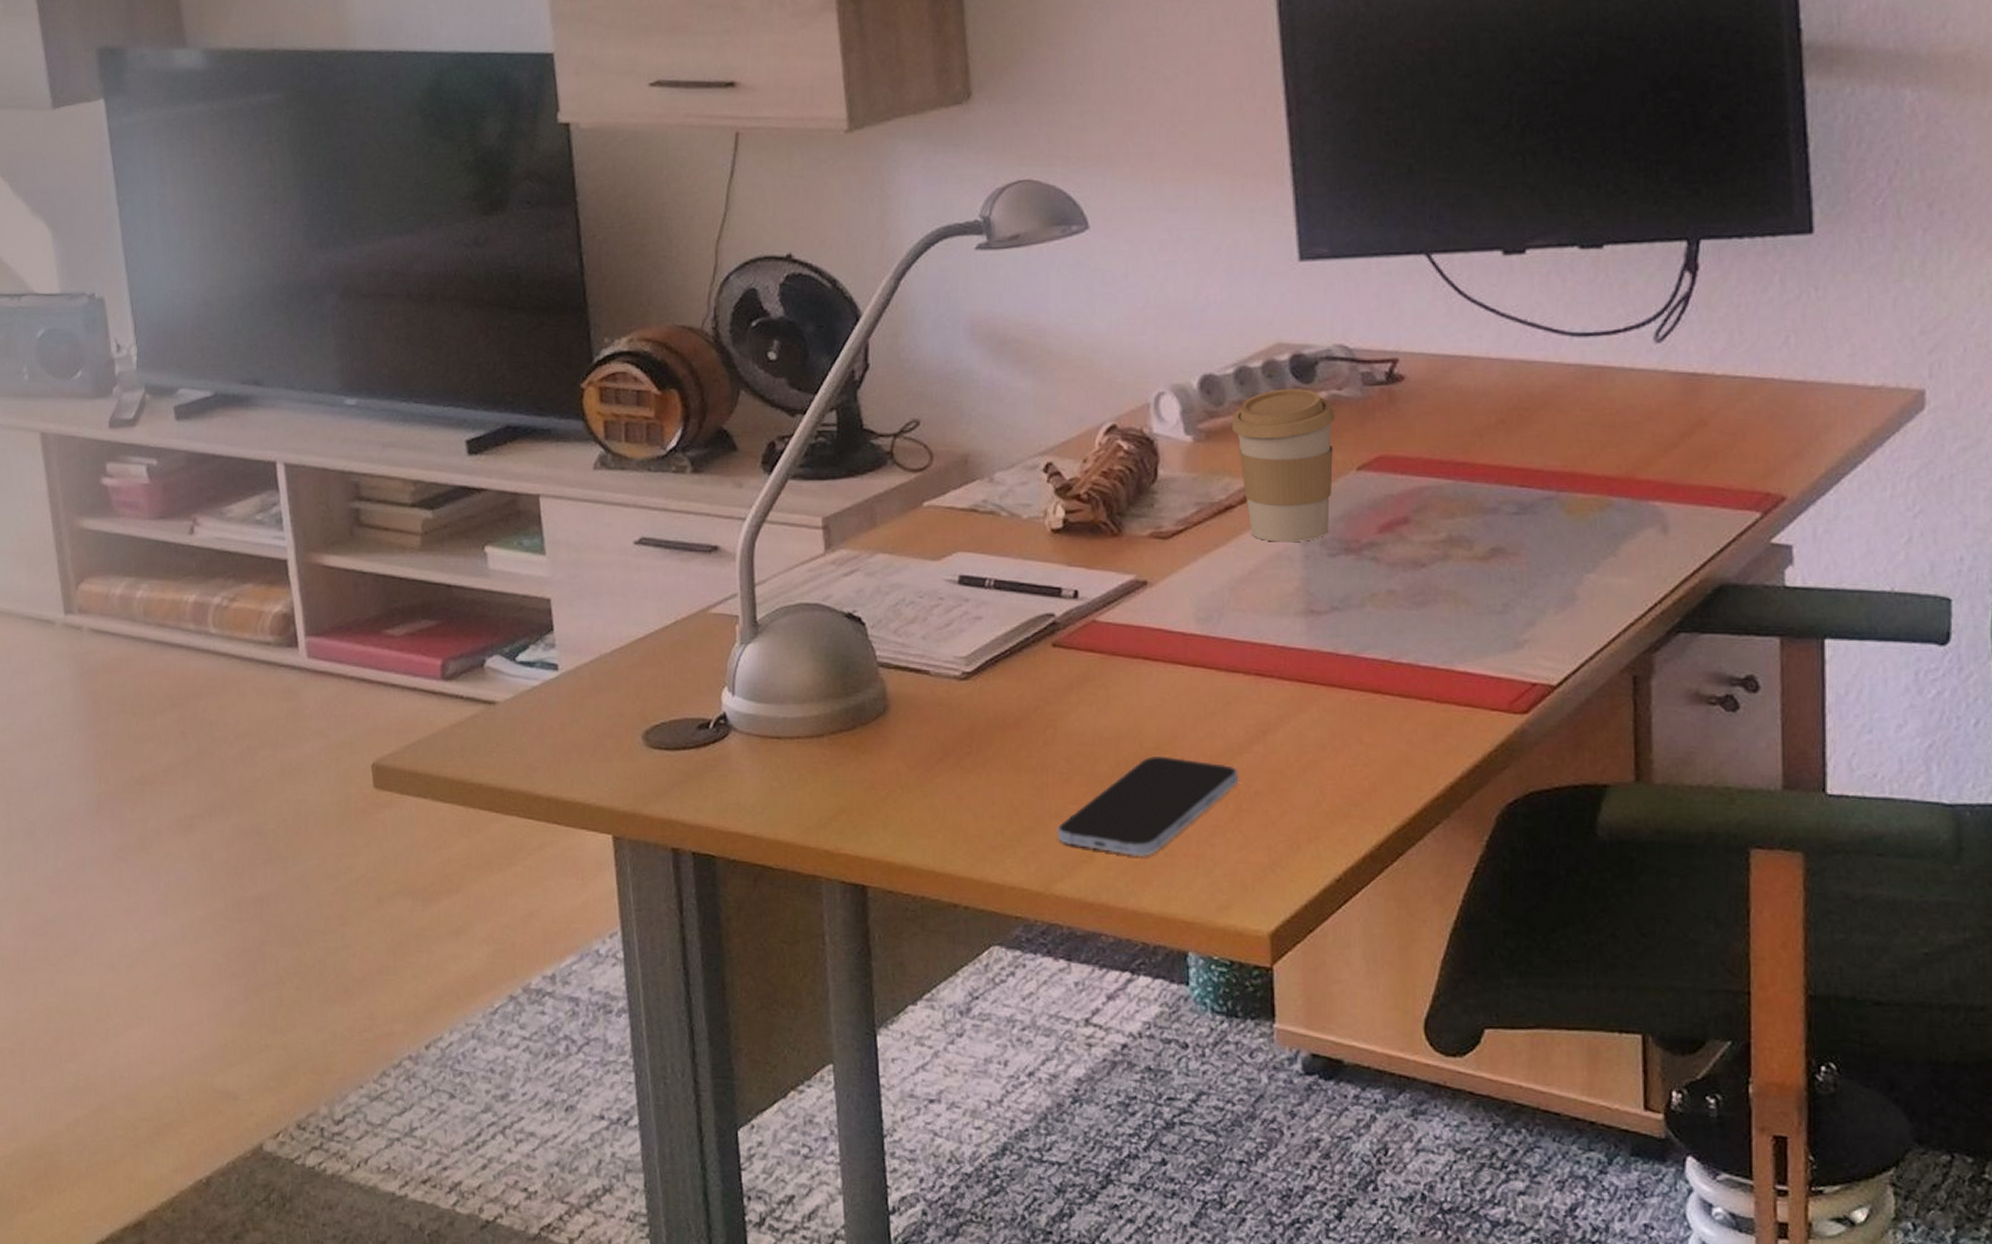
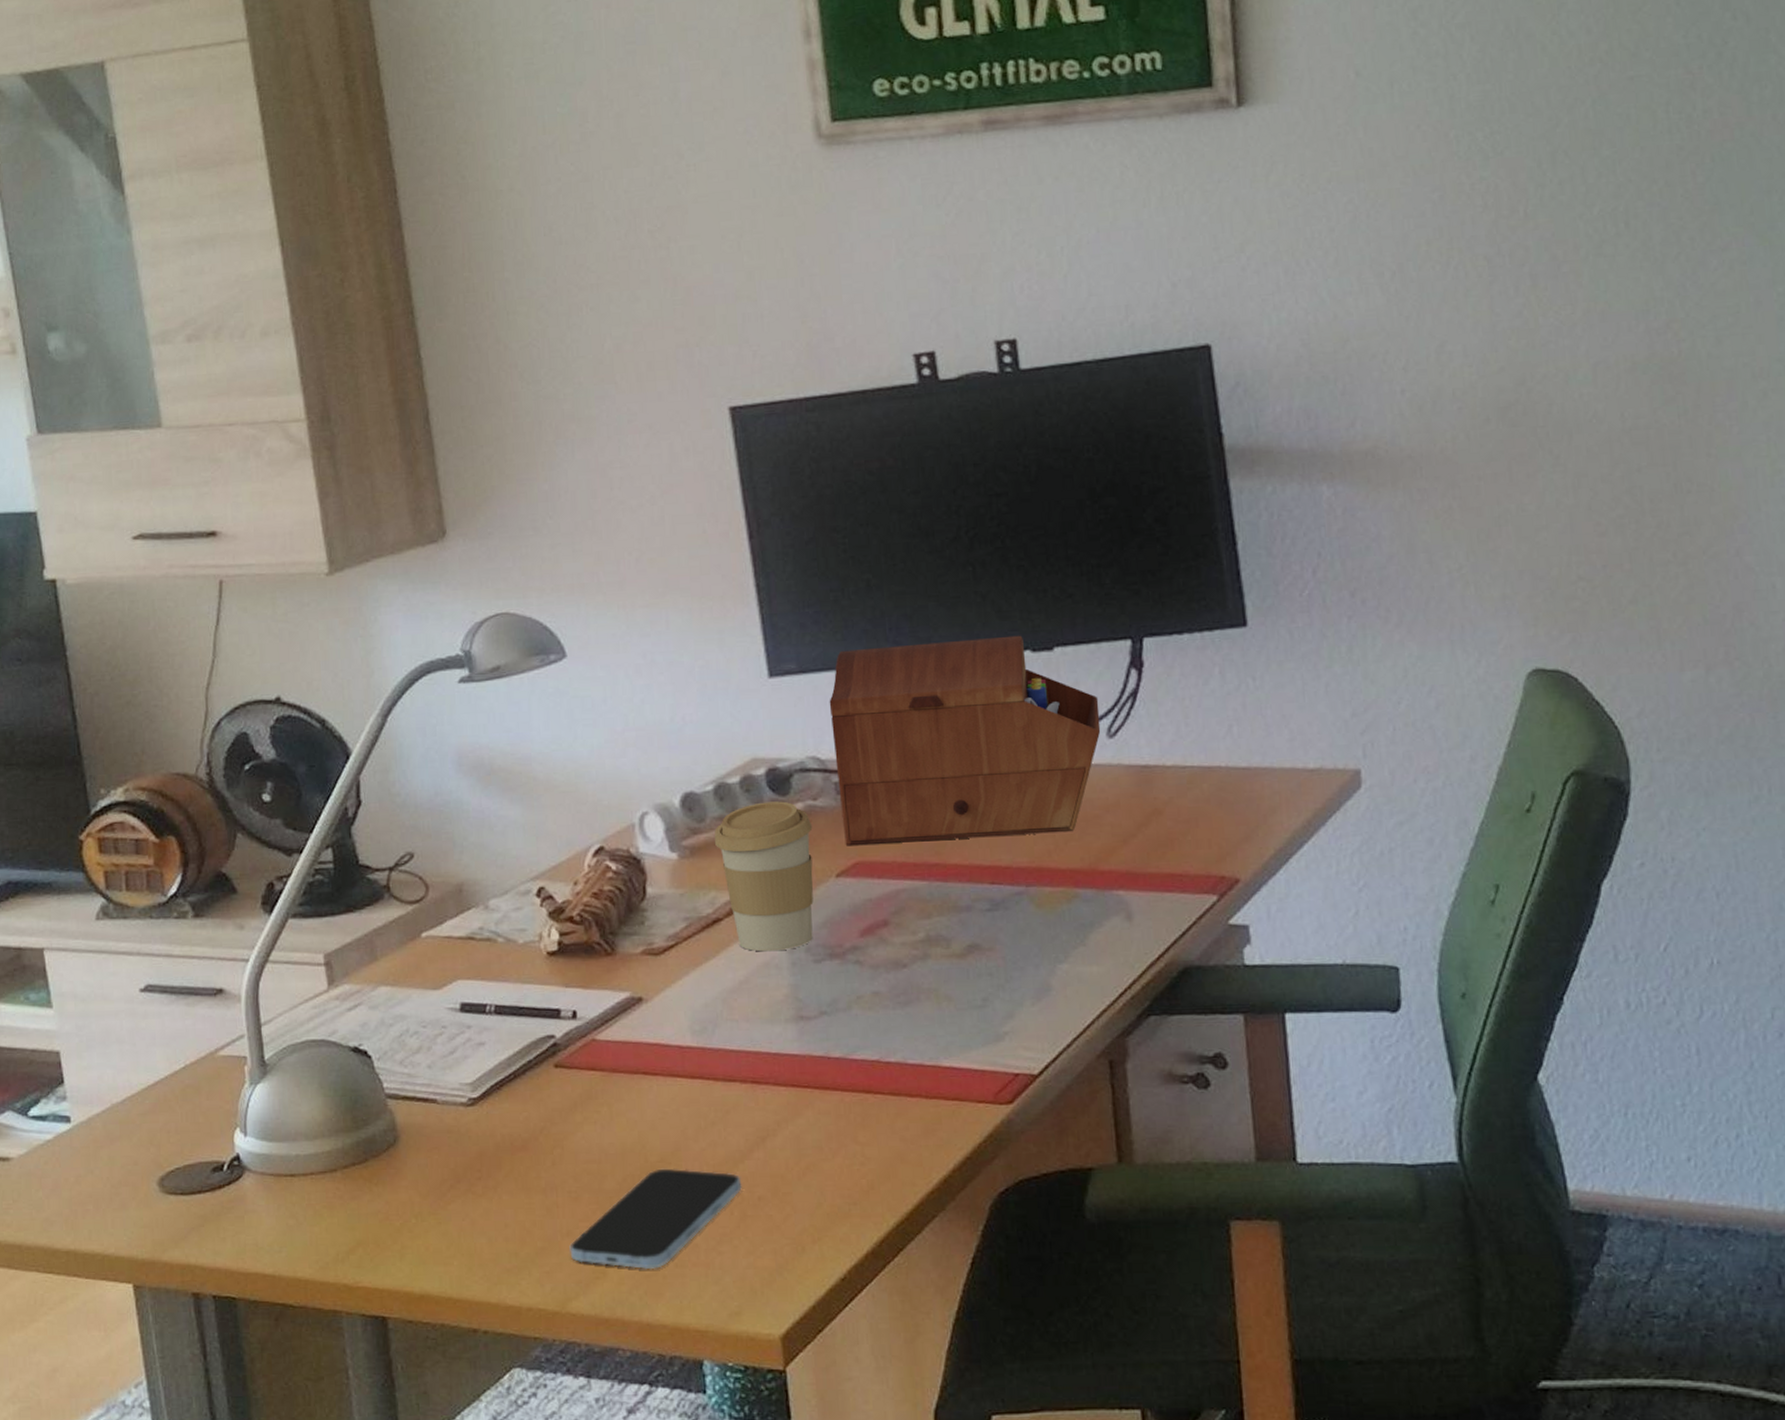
sewing box: none [1361,230,1648,440] -> present [829,635,1101,846]

